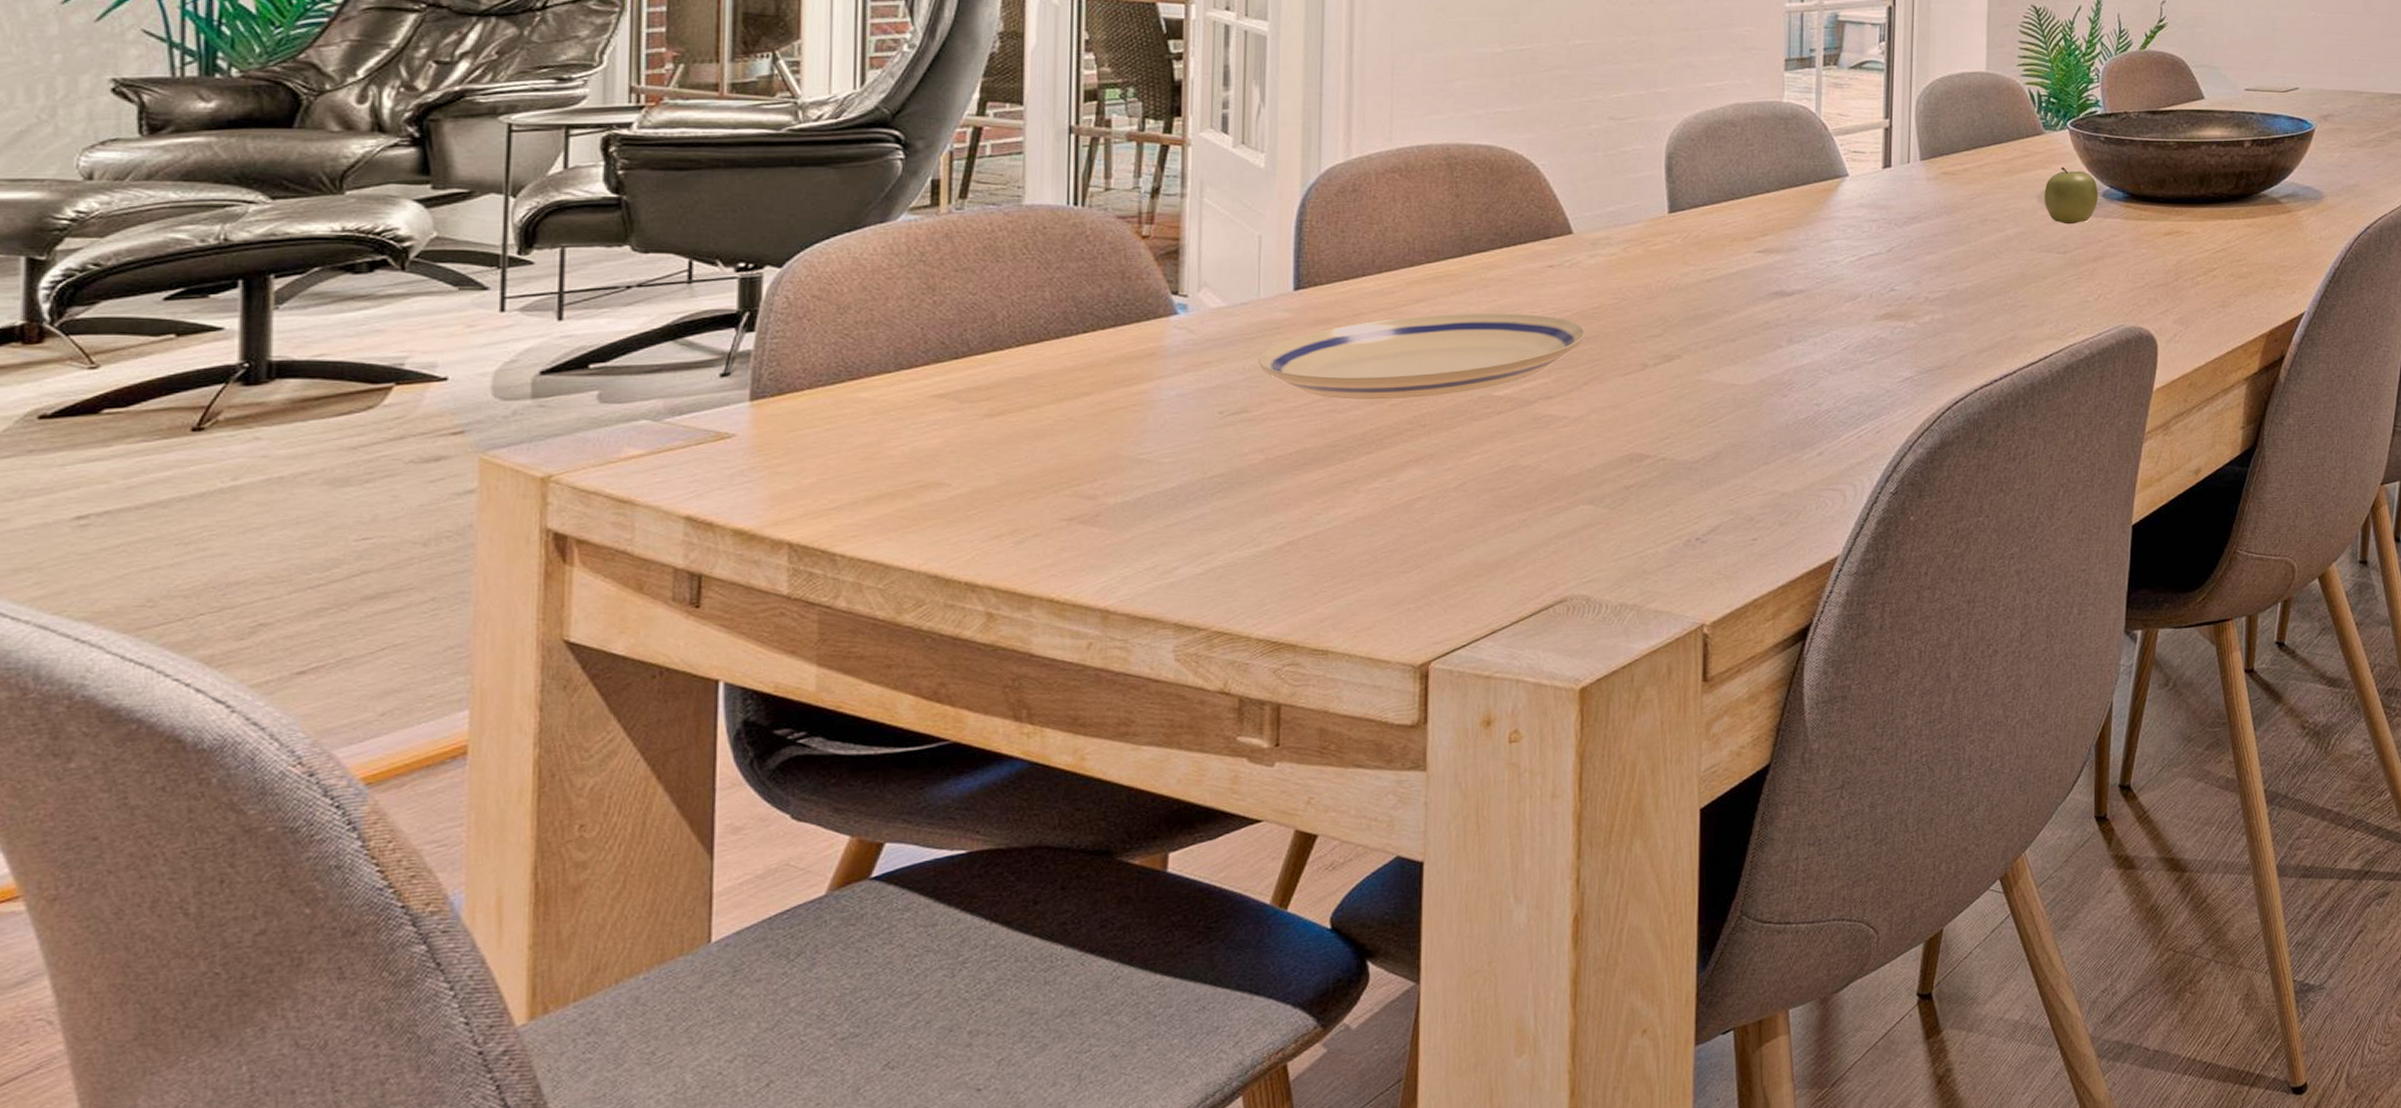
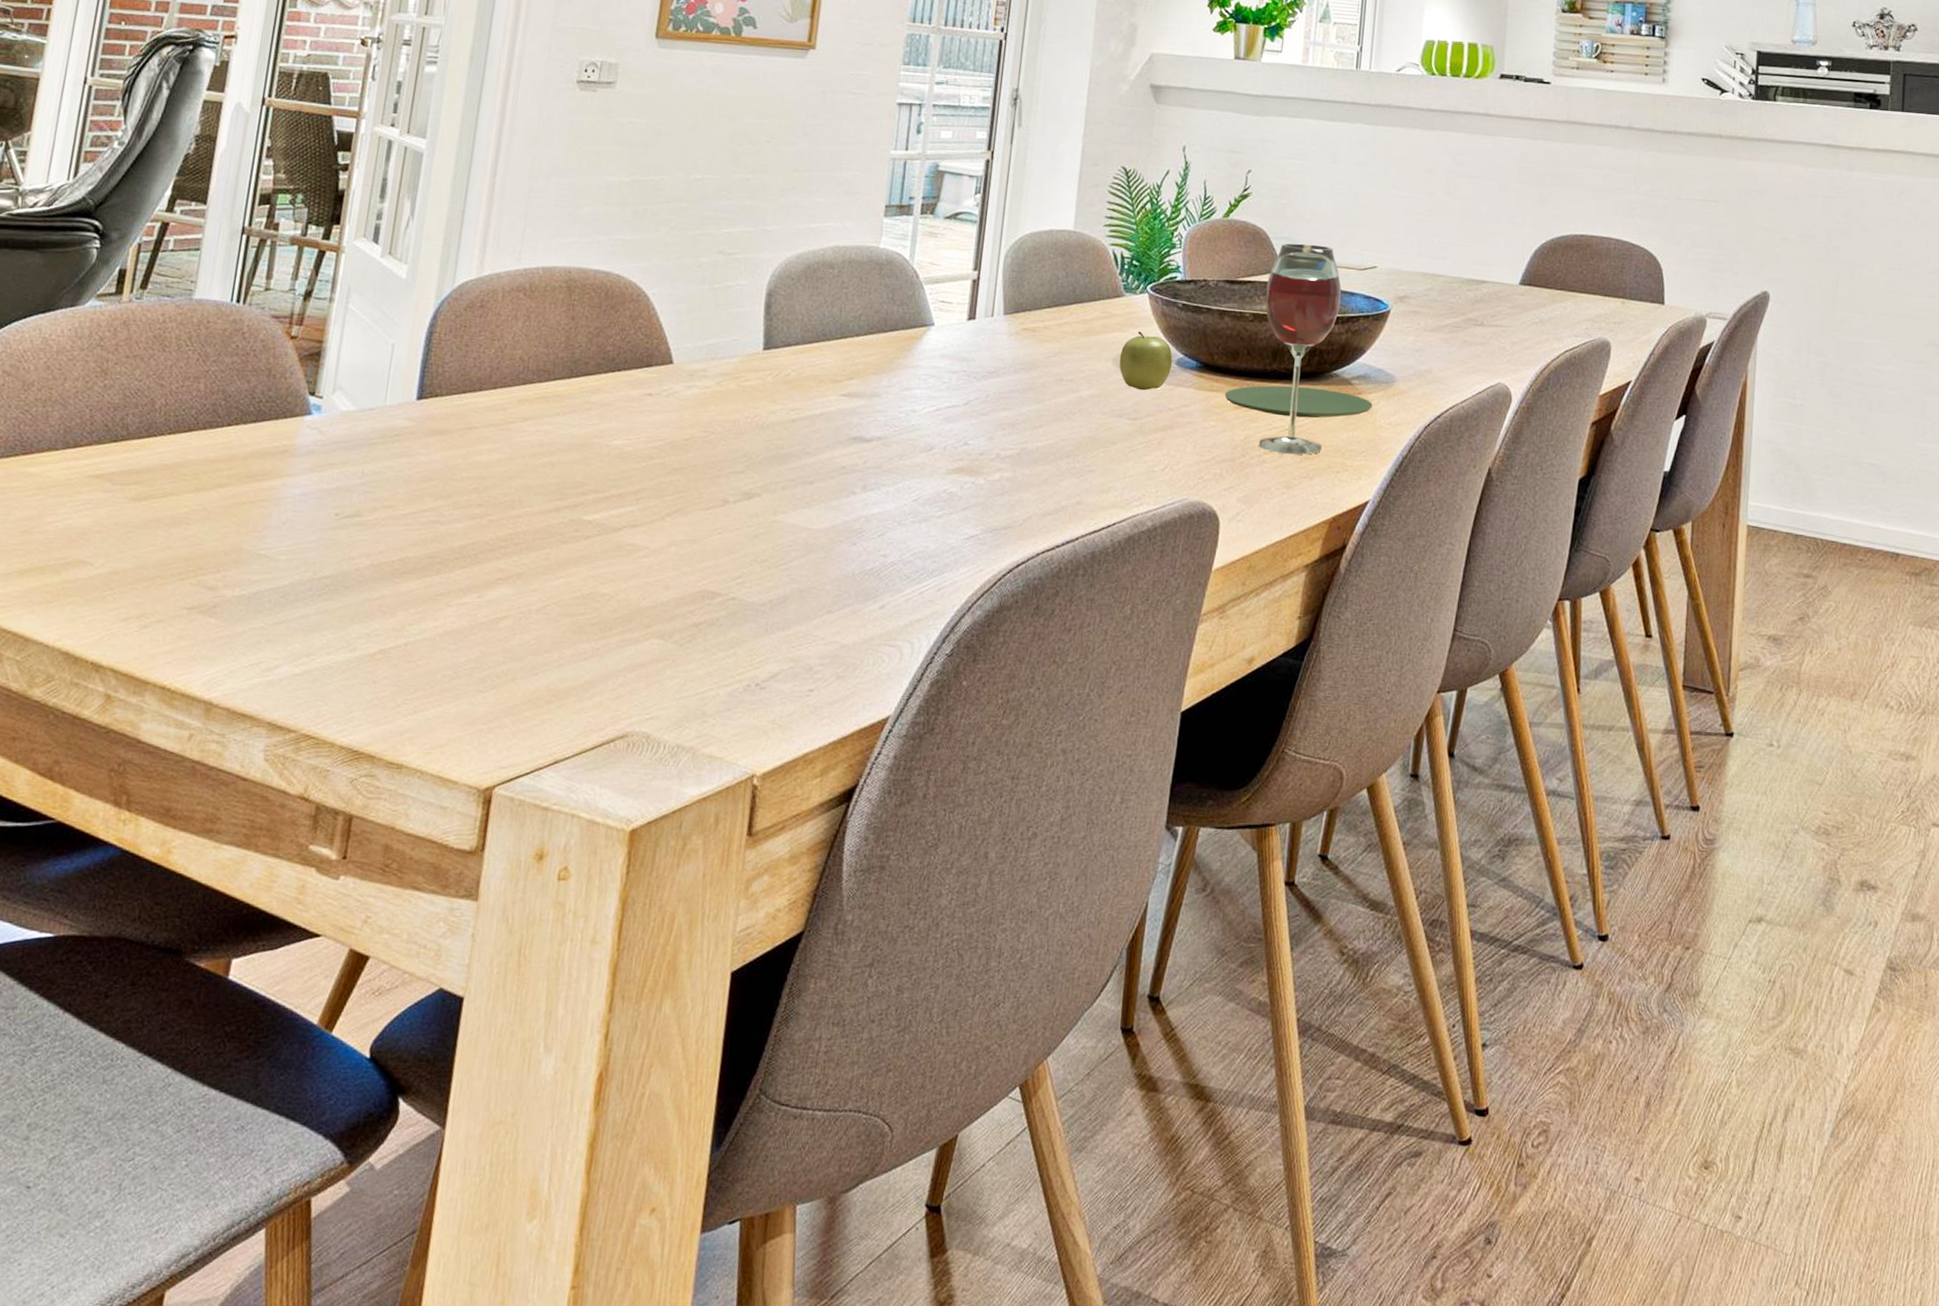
plate: present [1258,313,1585,400] -> none [376,434,674,516]
plate: none [2153,209,2302,239] -> present [1224,385,1373,419]
wineglass: none [2188,70,2265,274] -> present [1259,243,1341,455]

